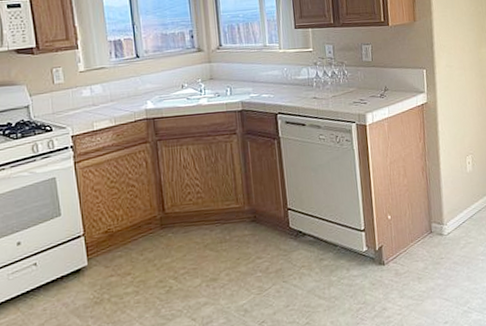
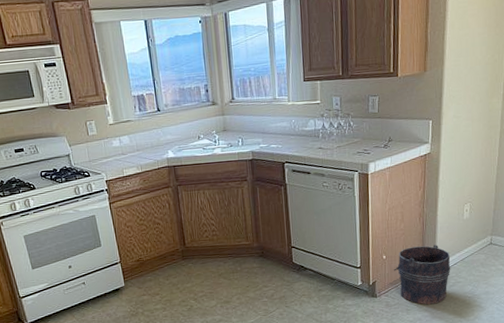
bucket: none [401,201,460,271] -> present [394,245,451,305]

